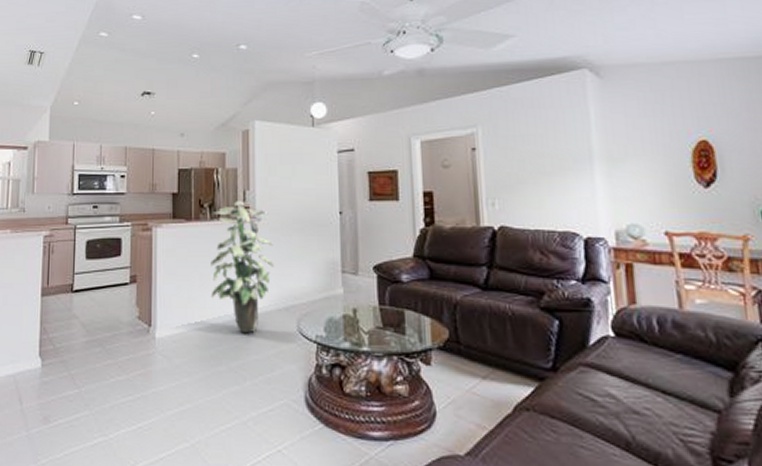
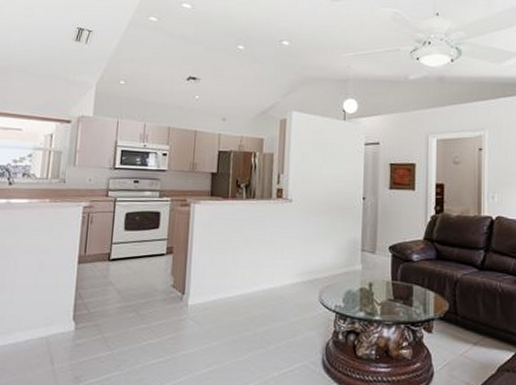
indoor plant: present [210,201,274,334] -> none [242,183,302,303]

